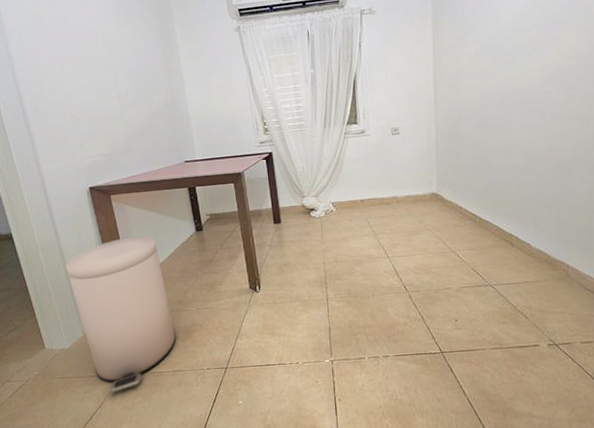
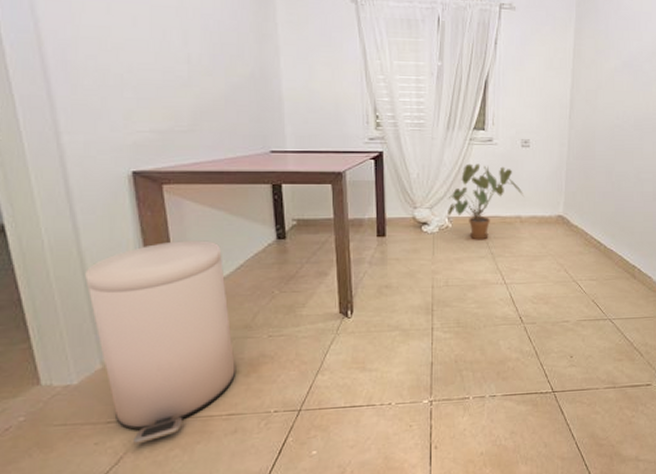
house plant: none [331,154,398,221] -> present [448,163,523,240]

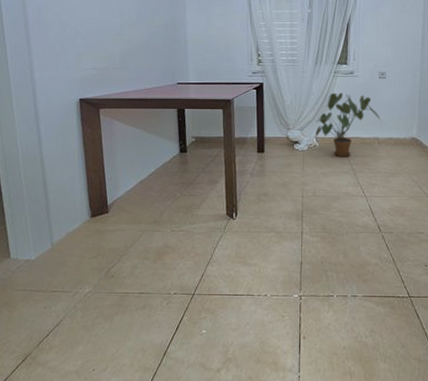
pedal bin: present [85,240,237,445] -> none [44,152,147,311]

